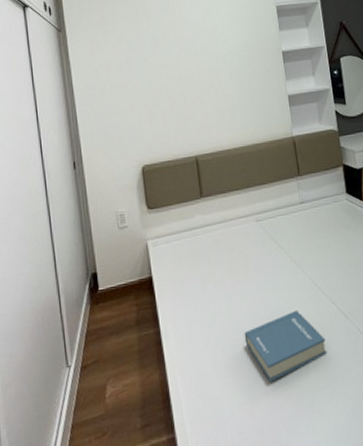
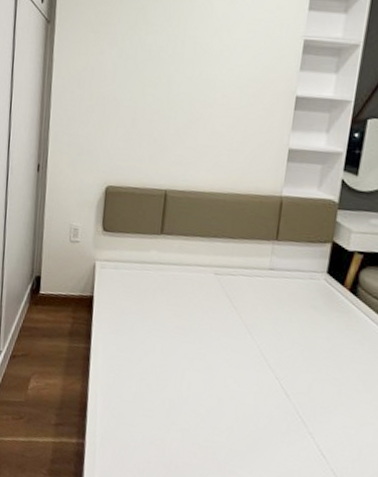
hardback book: present [244,309,327,382] -> none [172,372,258,430]

